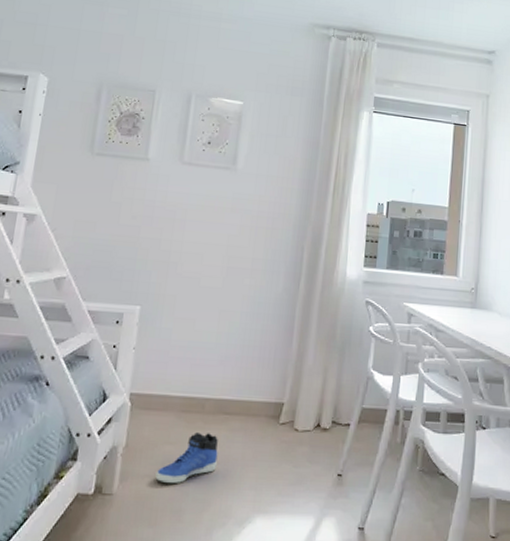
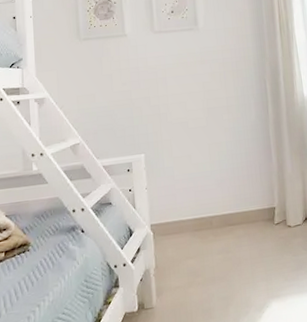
sneaker: present [155,432,218,484] -> none [184,243,232,290]

